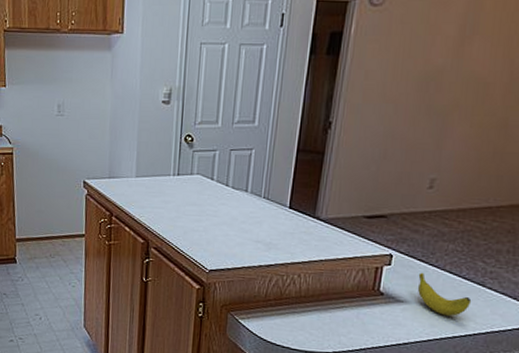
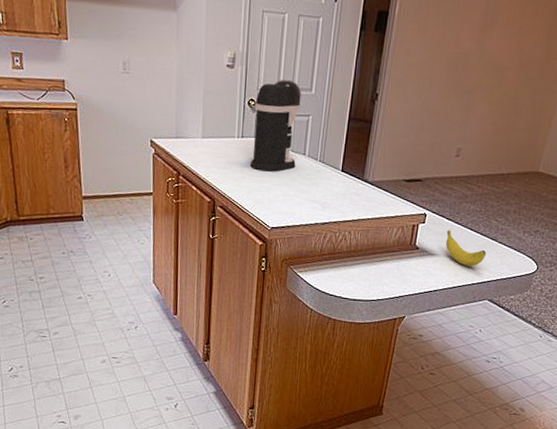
coffee maker: none [187,112,243,211] -> present [250,79,302,172]

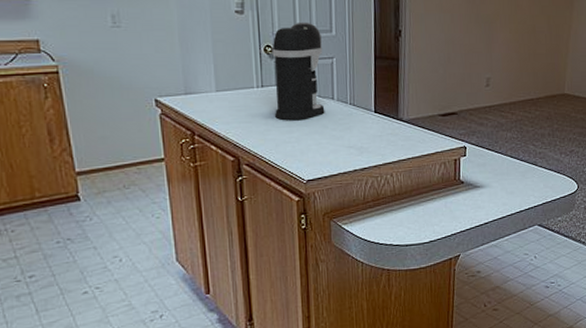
banana: present [446,229,487,267] -> none [488,159,530,194]

